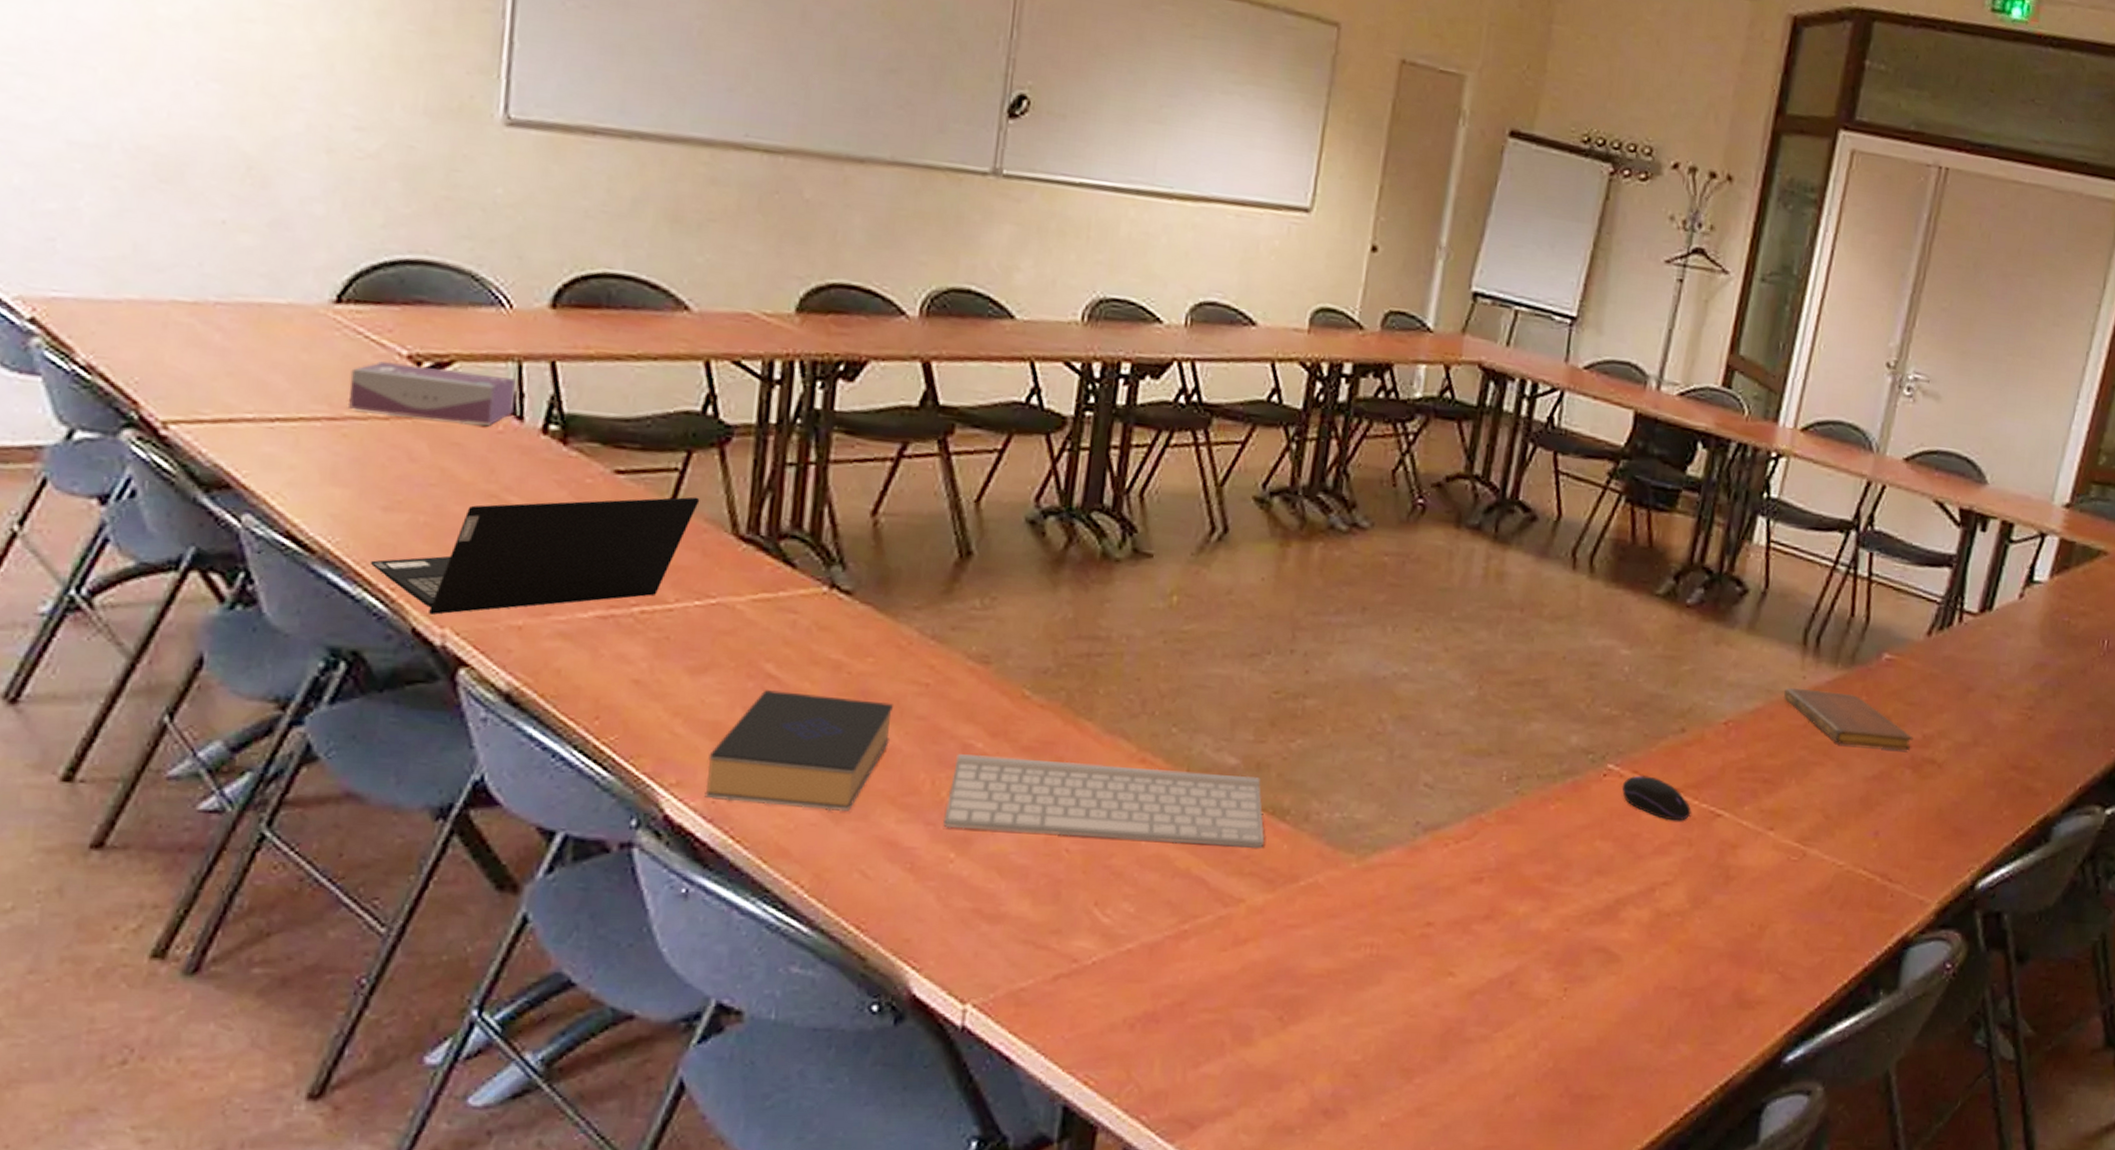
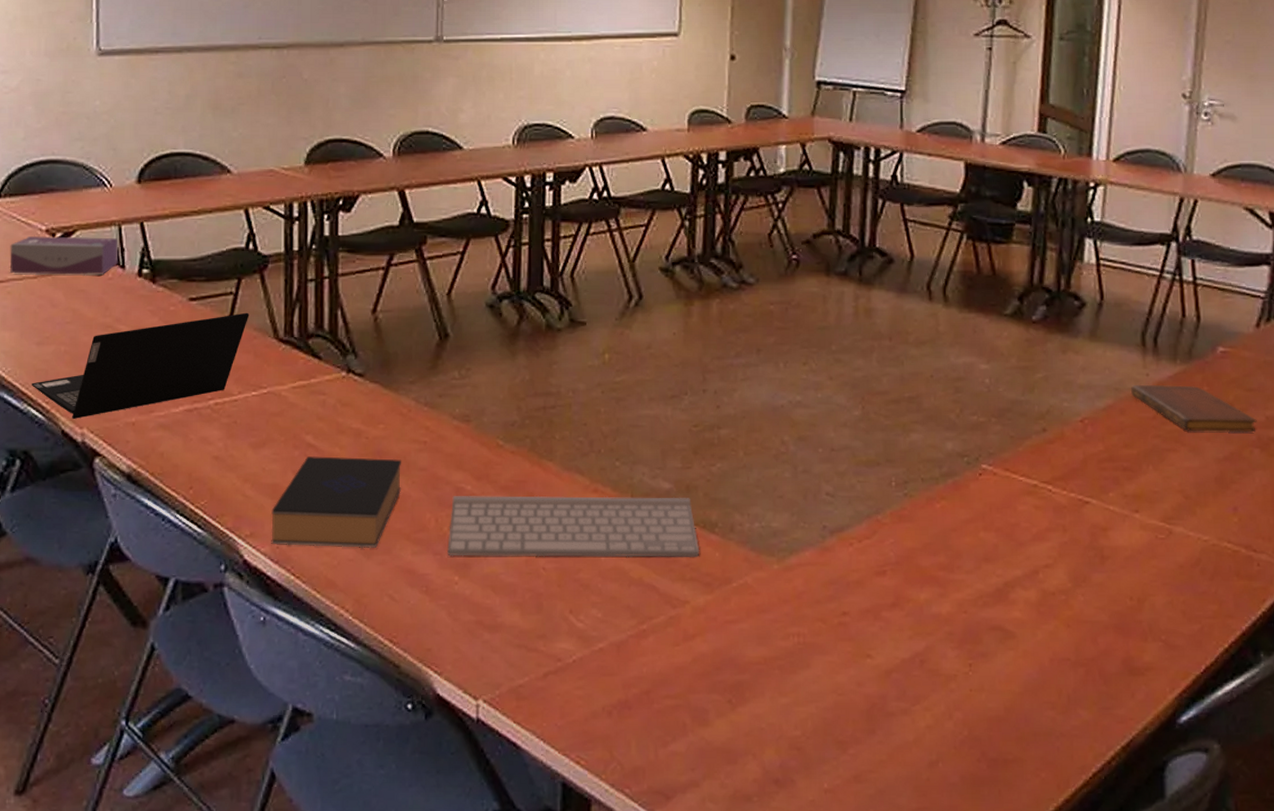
computer mouse: present [1621,775,1691,821] -> none [996,472,1062,510]

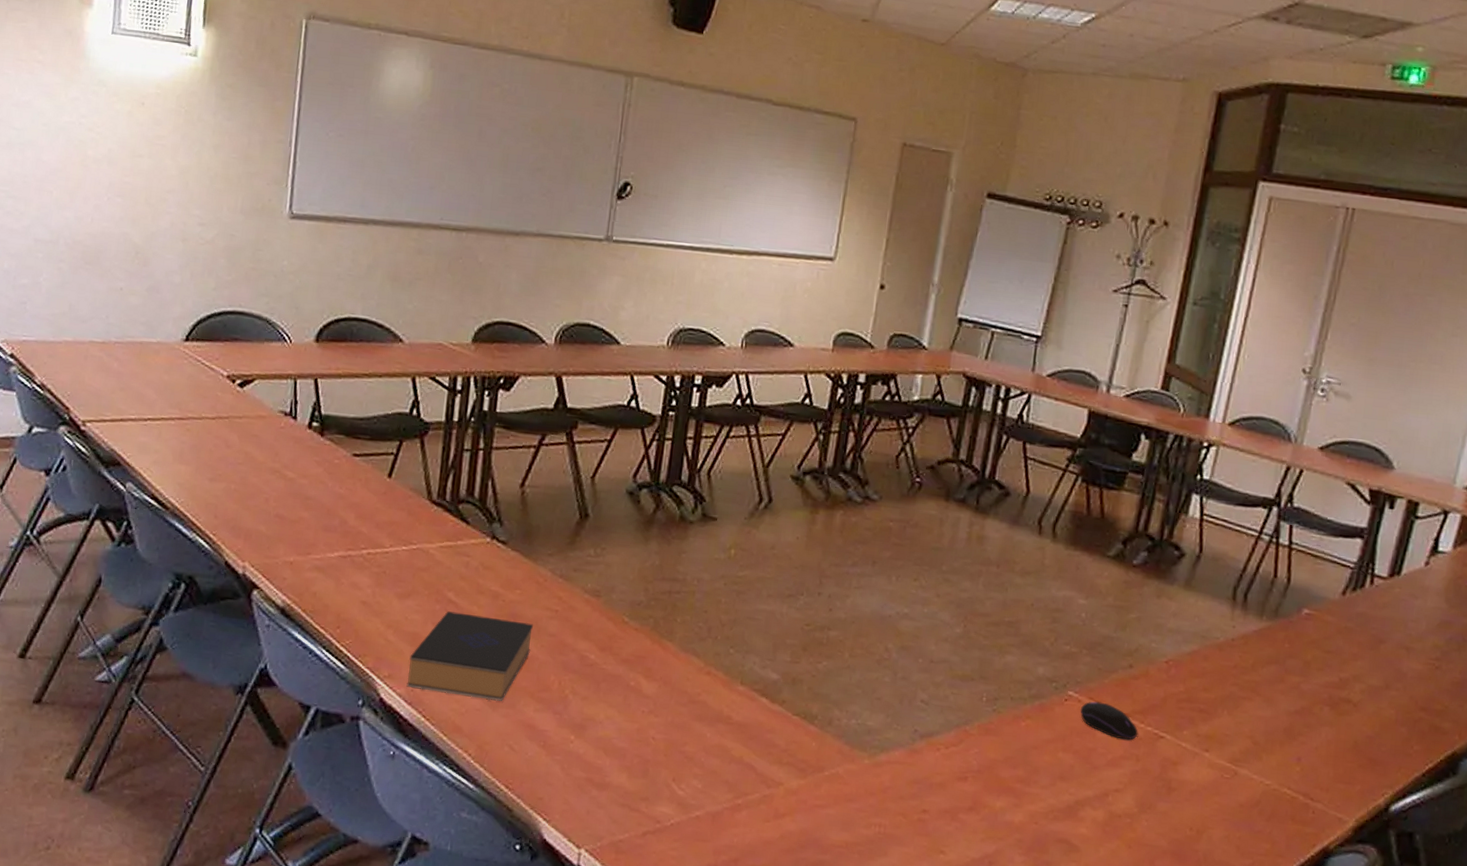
tissue box: present [9,235,119,276] -> none [190,379,292,423]
laptop computer: present [31,312,250,419] -> none [201,473,407,553]
keyboard: present [447,495,700,558] -> none [566,663,798,744]
computer mouse: none [996,472,1062,510] -> present [1080,701,1138,740]
notebook: present [1131,384,1257,433] -> none [1216,634,1331,691]

